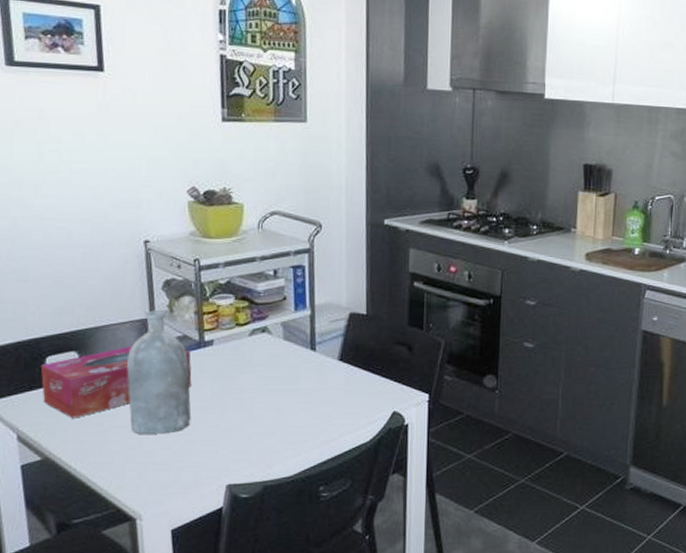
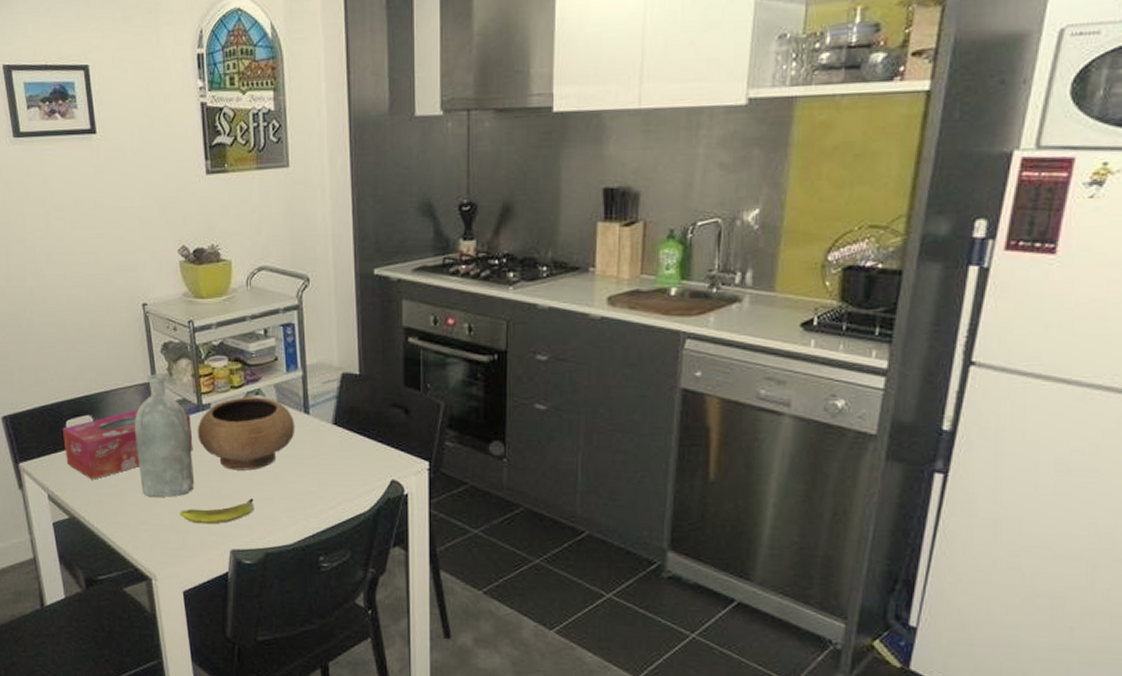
banana: none [172,433,255,460] -> present [180,498,254,525]
bowl: none [197,334,301,406] -> present [197,397,295,471]

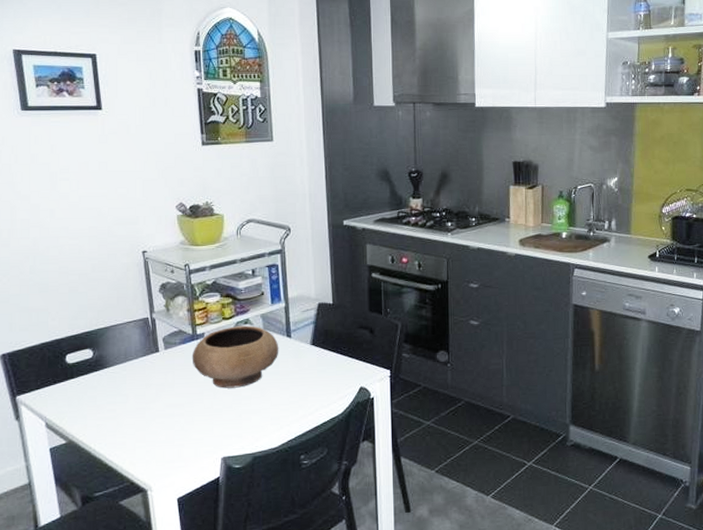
tissue box: present [62,409,193,480] -> none [62,341,188,406]
bottle: present [135,374,195,497] -> none [134,310,189,417]
banana: present [180,498,254,525] -> none [175,411,243,437]

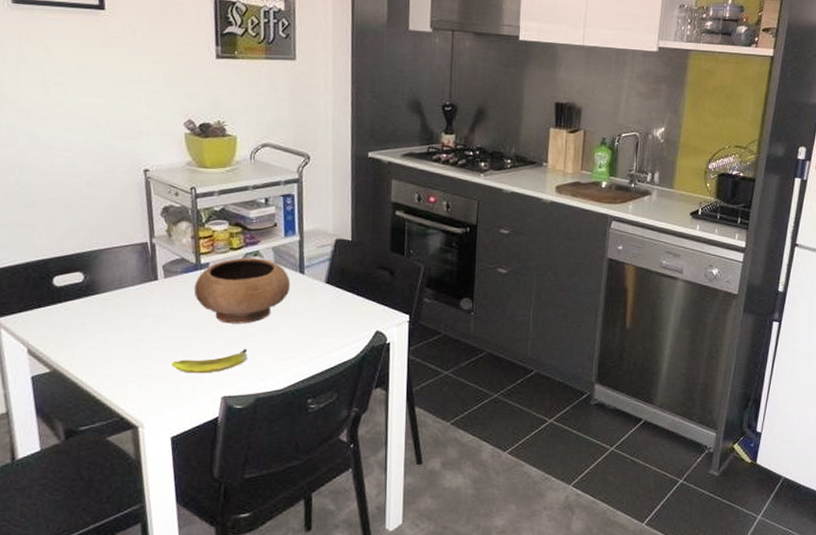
banana: none [175,411,243,437] -> present [172,349,248,374]

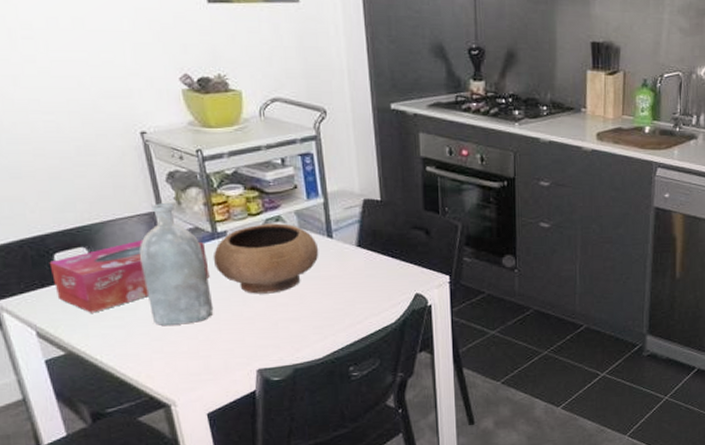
tissue box: none [48,267,189,334] -> present [49,239,210,313]
bottle: none [129,235,189,349] -> present [139,203,214,325]
banana: present [172,349,248,374] -> none [198,319,280,348]

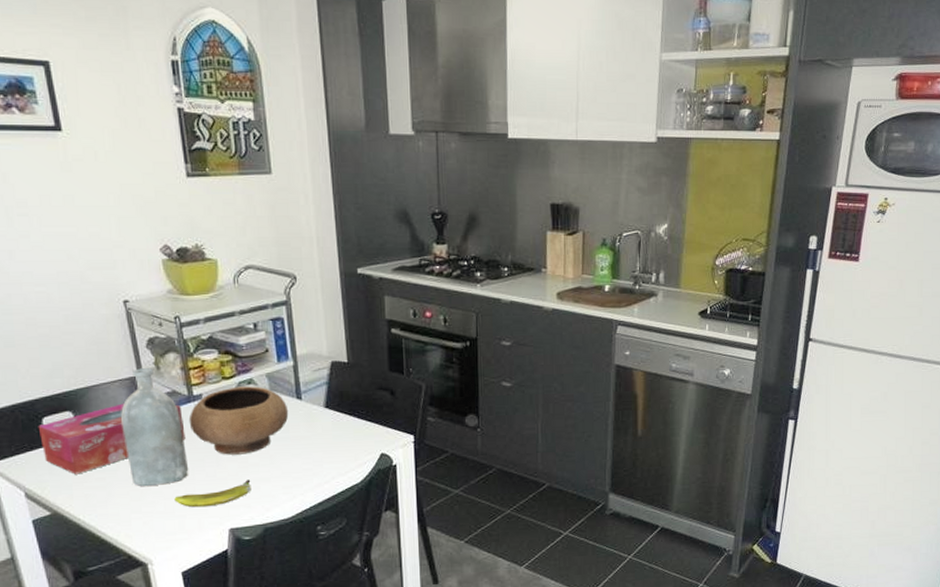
banana: none [198,319,280,348] -> present [174,480,251,508]

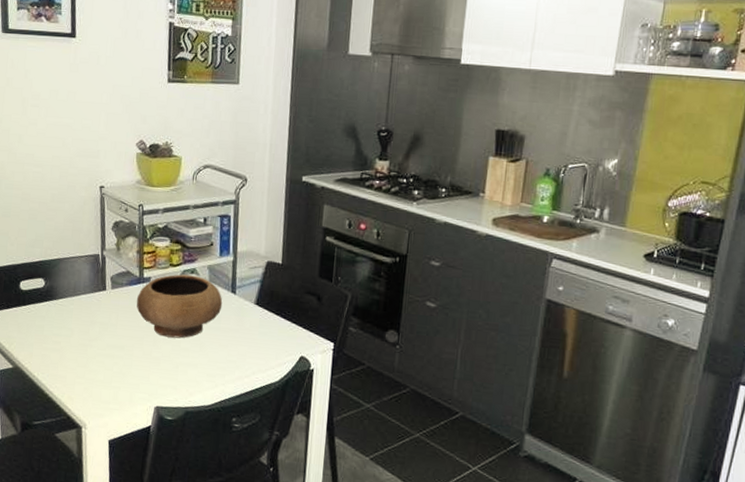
tissue box: present [38,403,186,475] -> none [16,277,132,335]
bottle: present [121,368,189,486] -> none [81,247,130,356]
banana: present [174,480,251,508] -> none [113,363,180,383]

